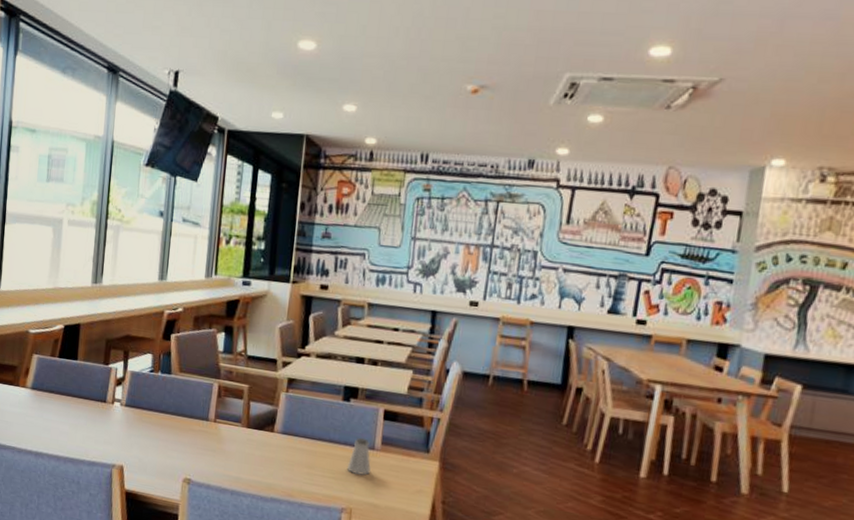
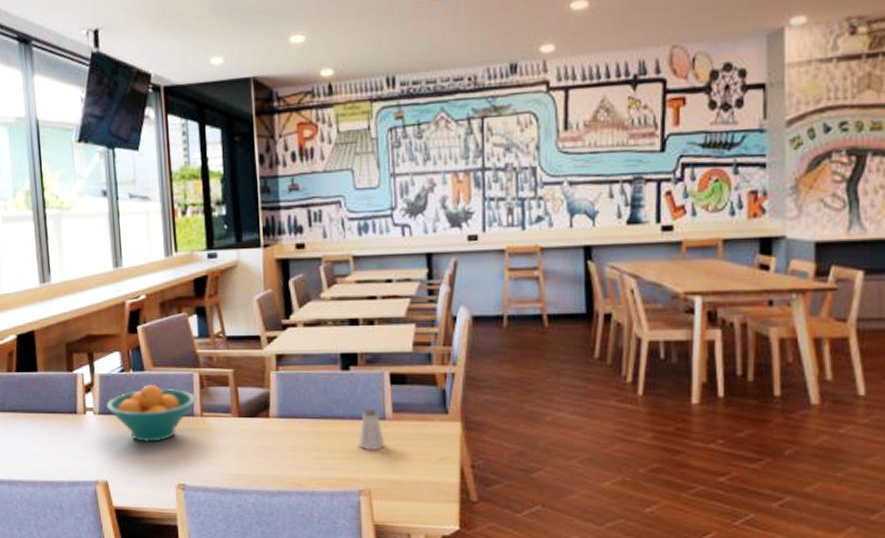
fruit bowl: none [133,387,213,438] -> present [106,385,197,442]

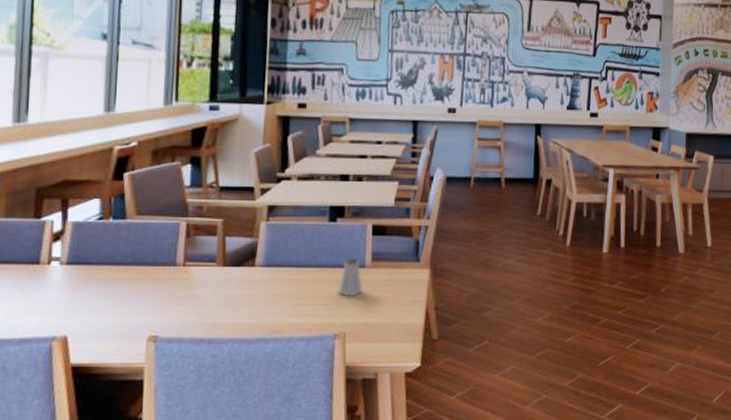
fruit bowl: present [106,385,197,442] -> none [76,233,181,293]

